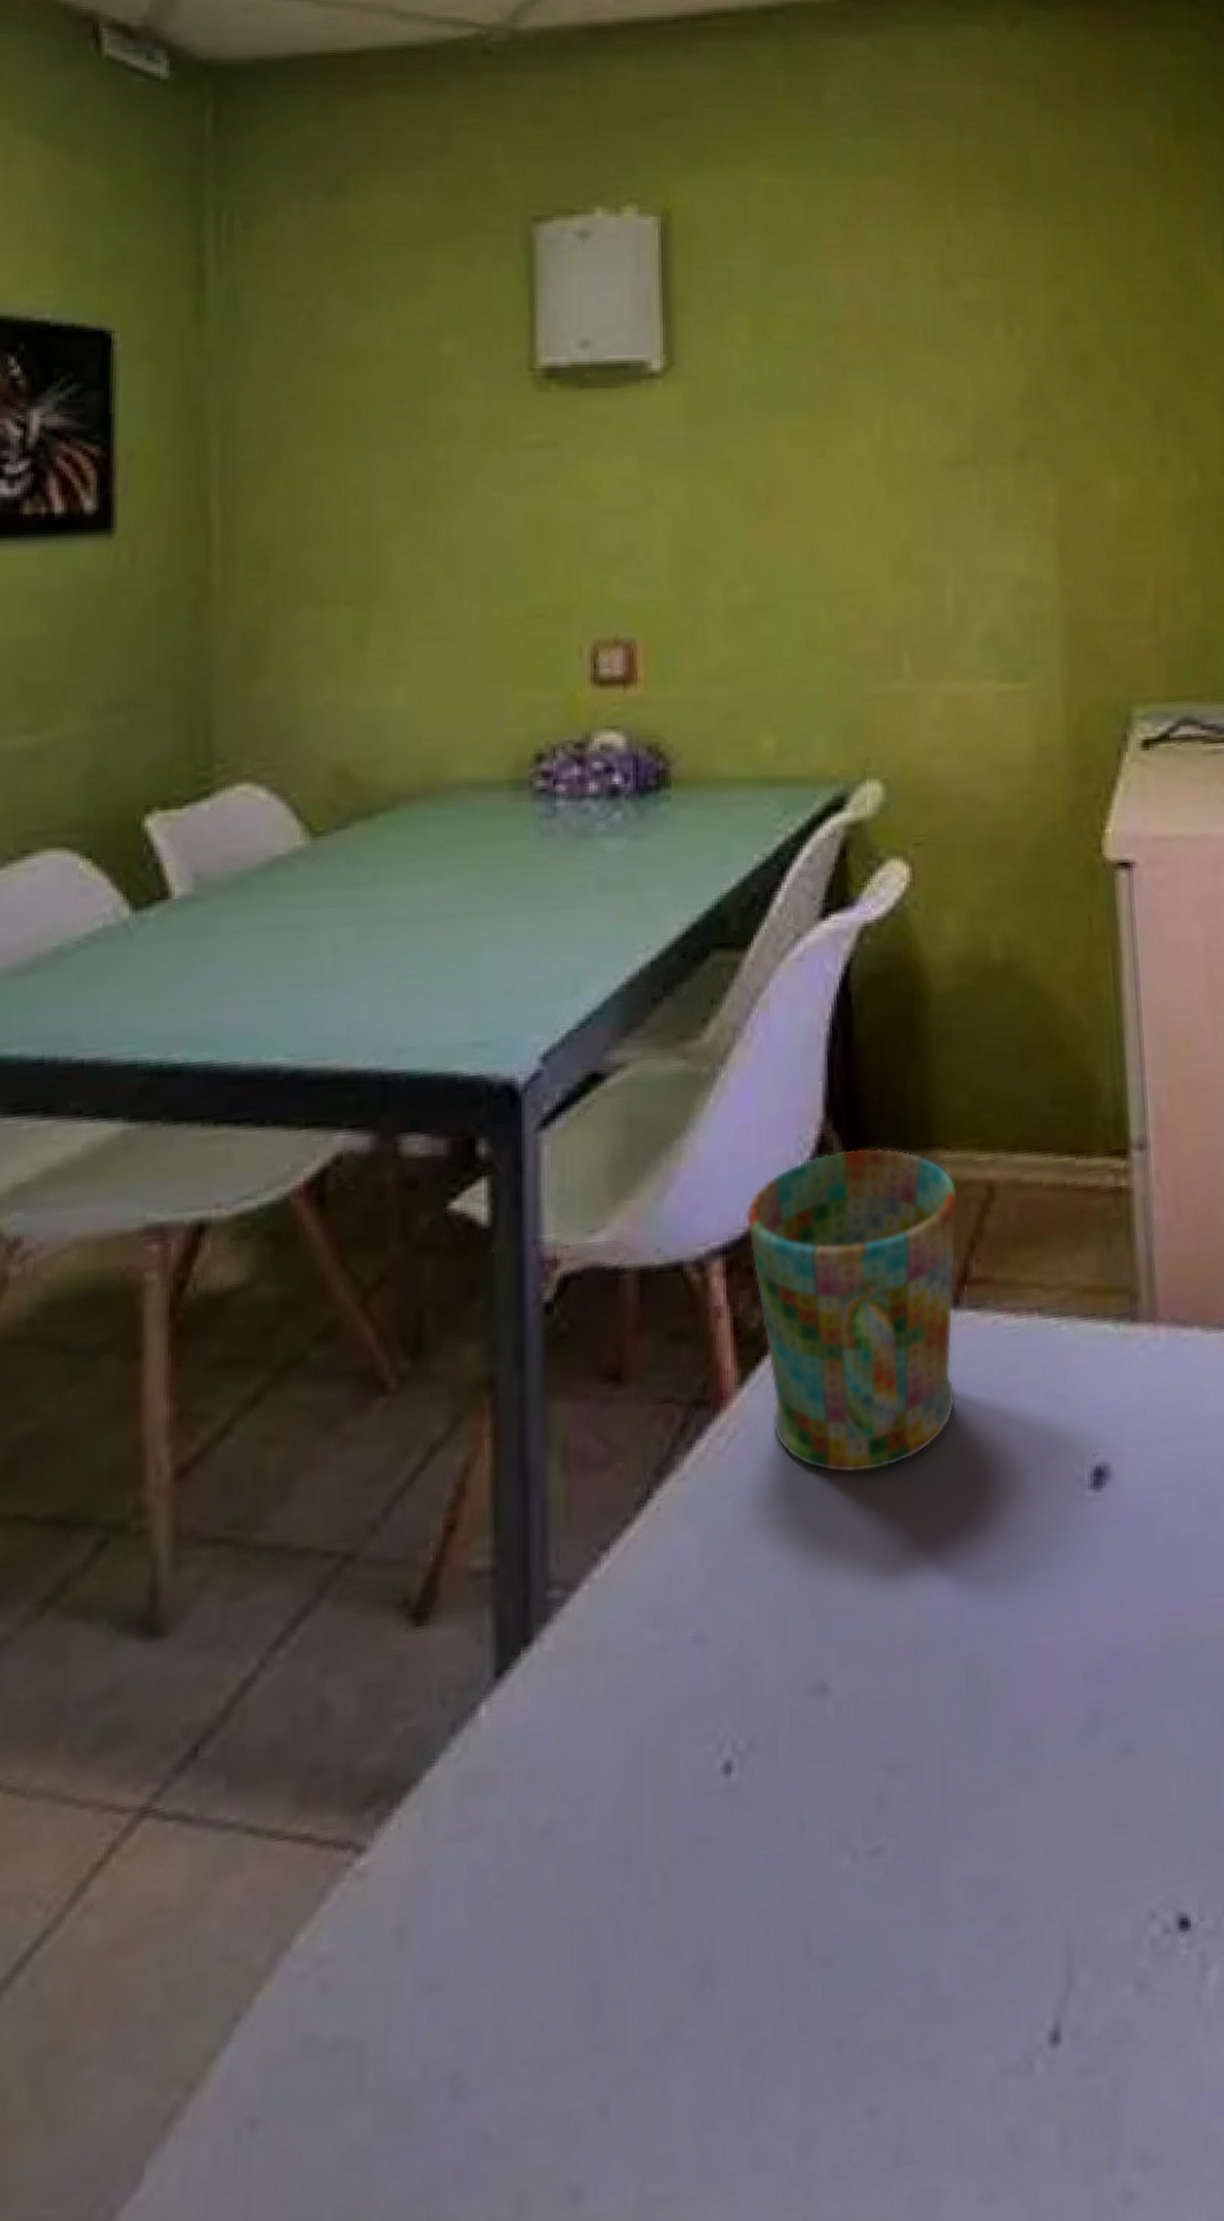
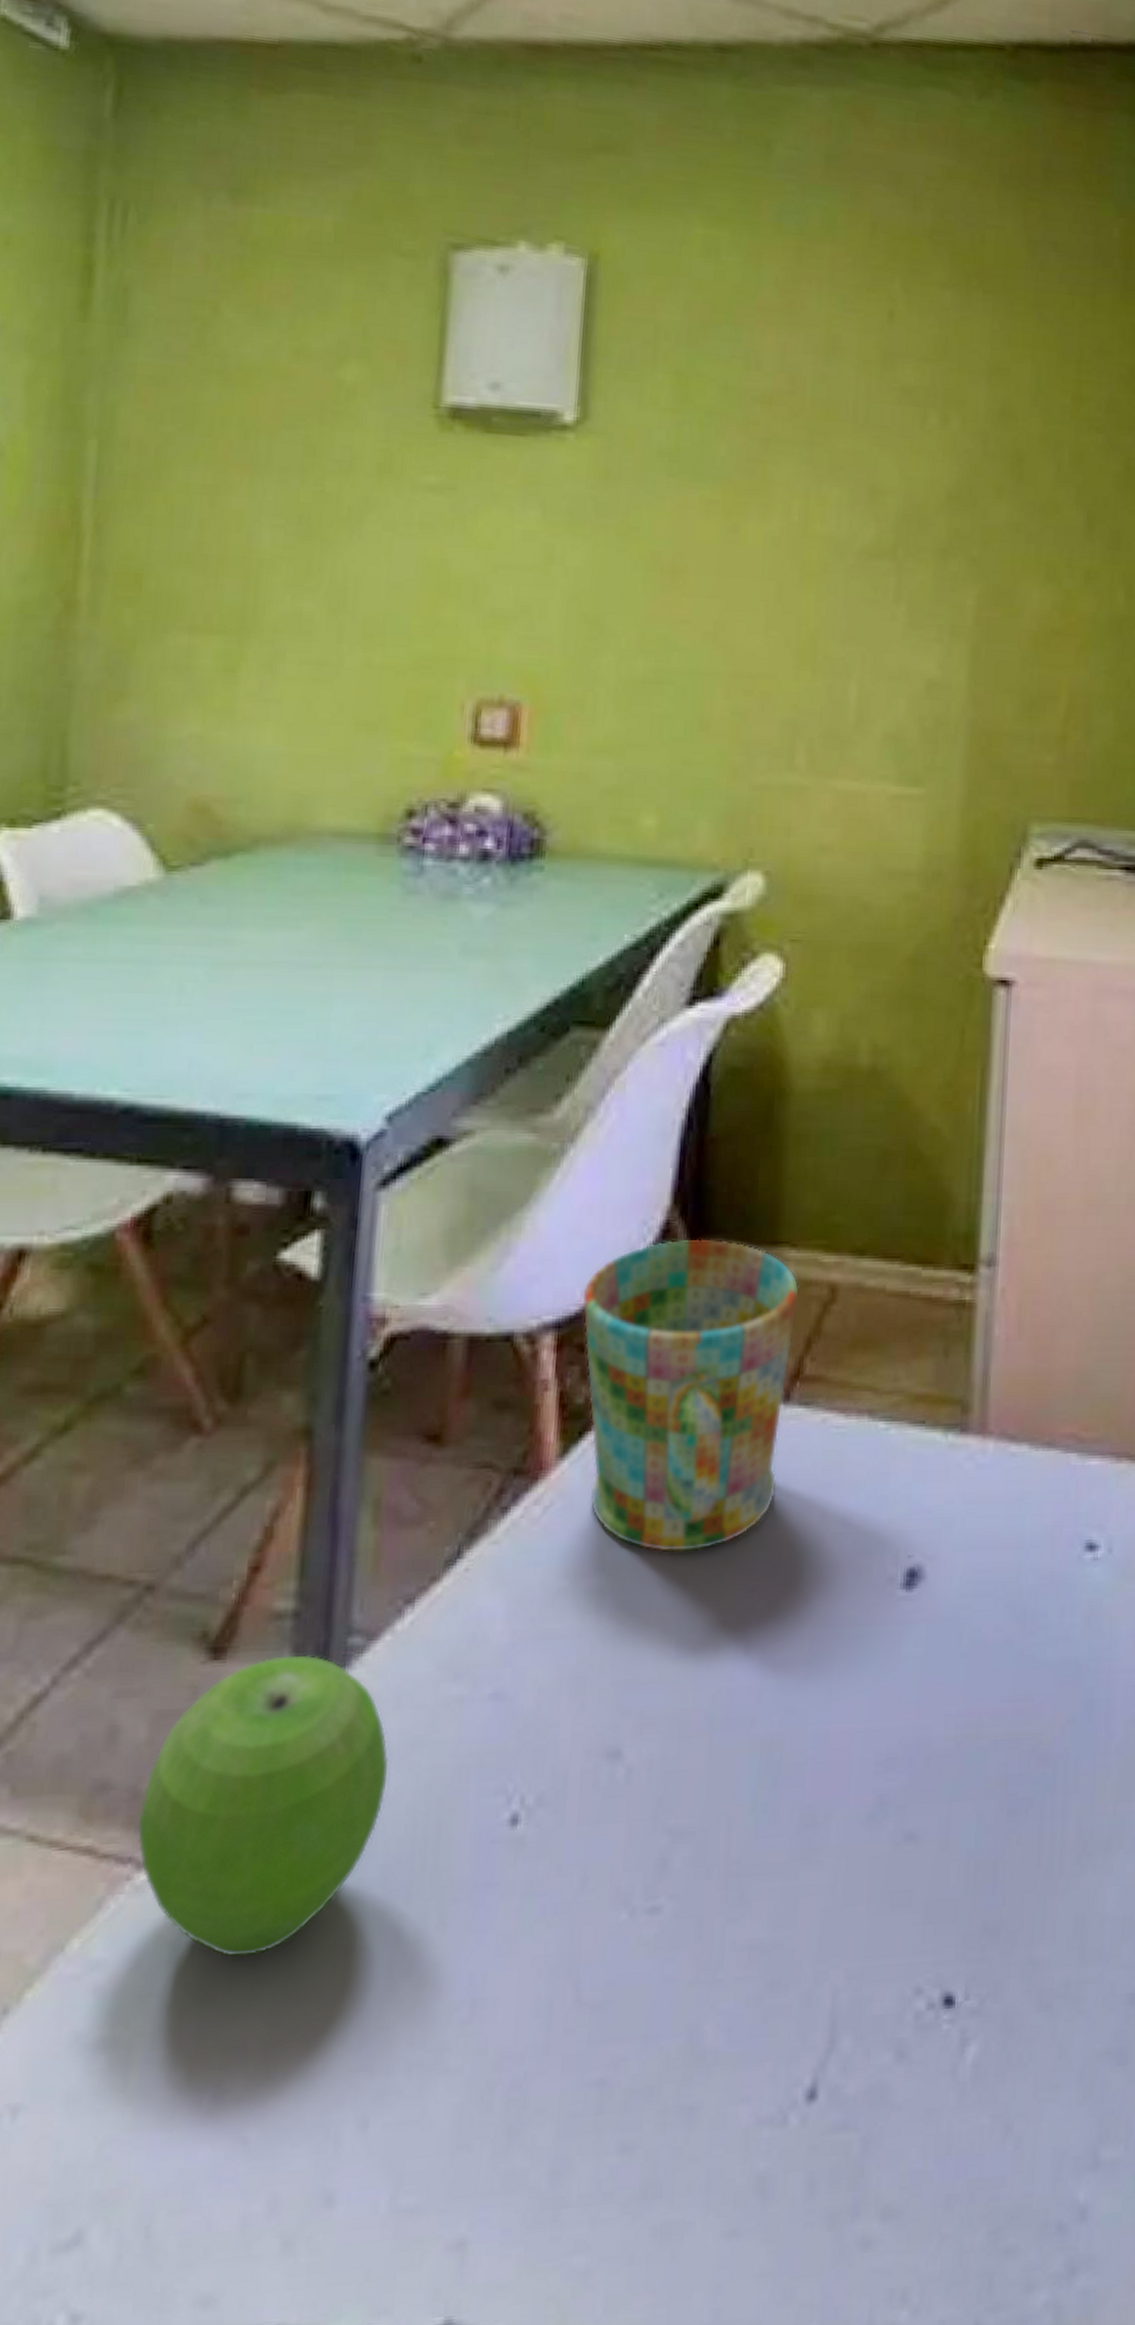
fruit: none [354,1612,598,1940] -> present [137,1655,389,1957]

